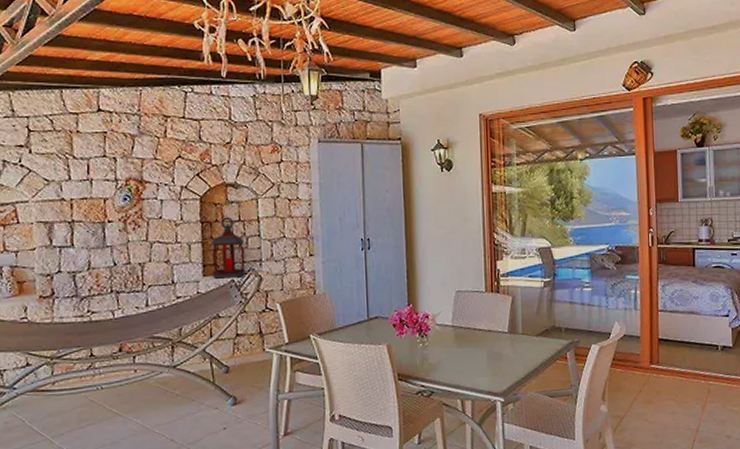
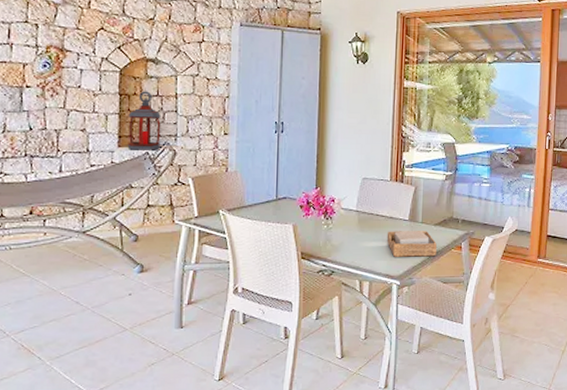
napkin holder: none [486,342,540,373] -> present [386,231,437,257]

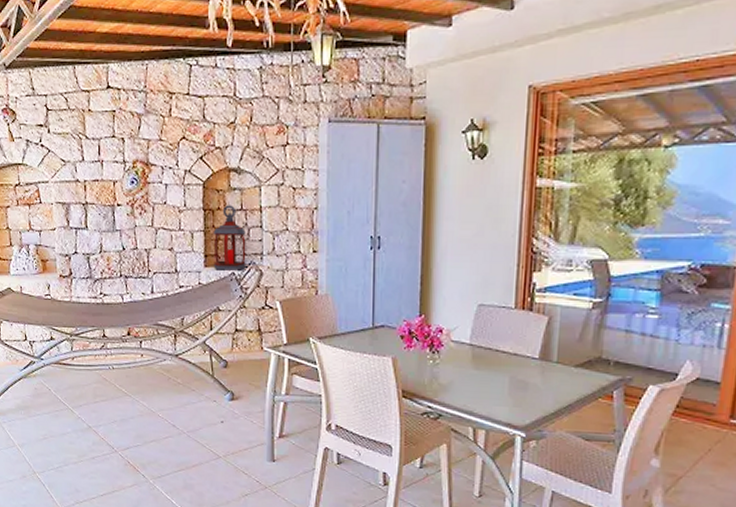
napkin holder: present [386,231,437,257] -> none [509,371,577,406]

